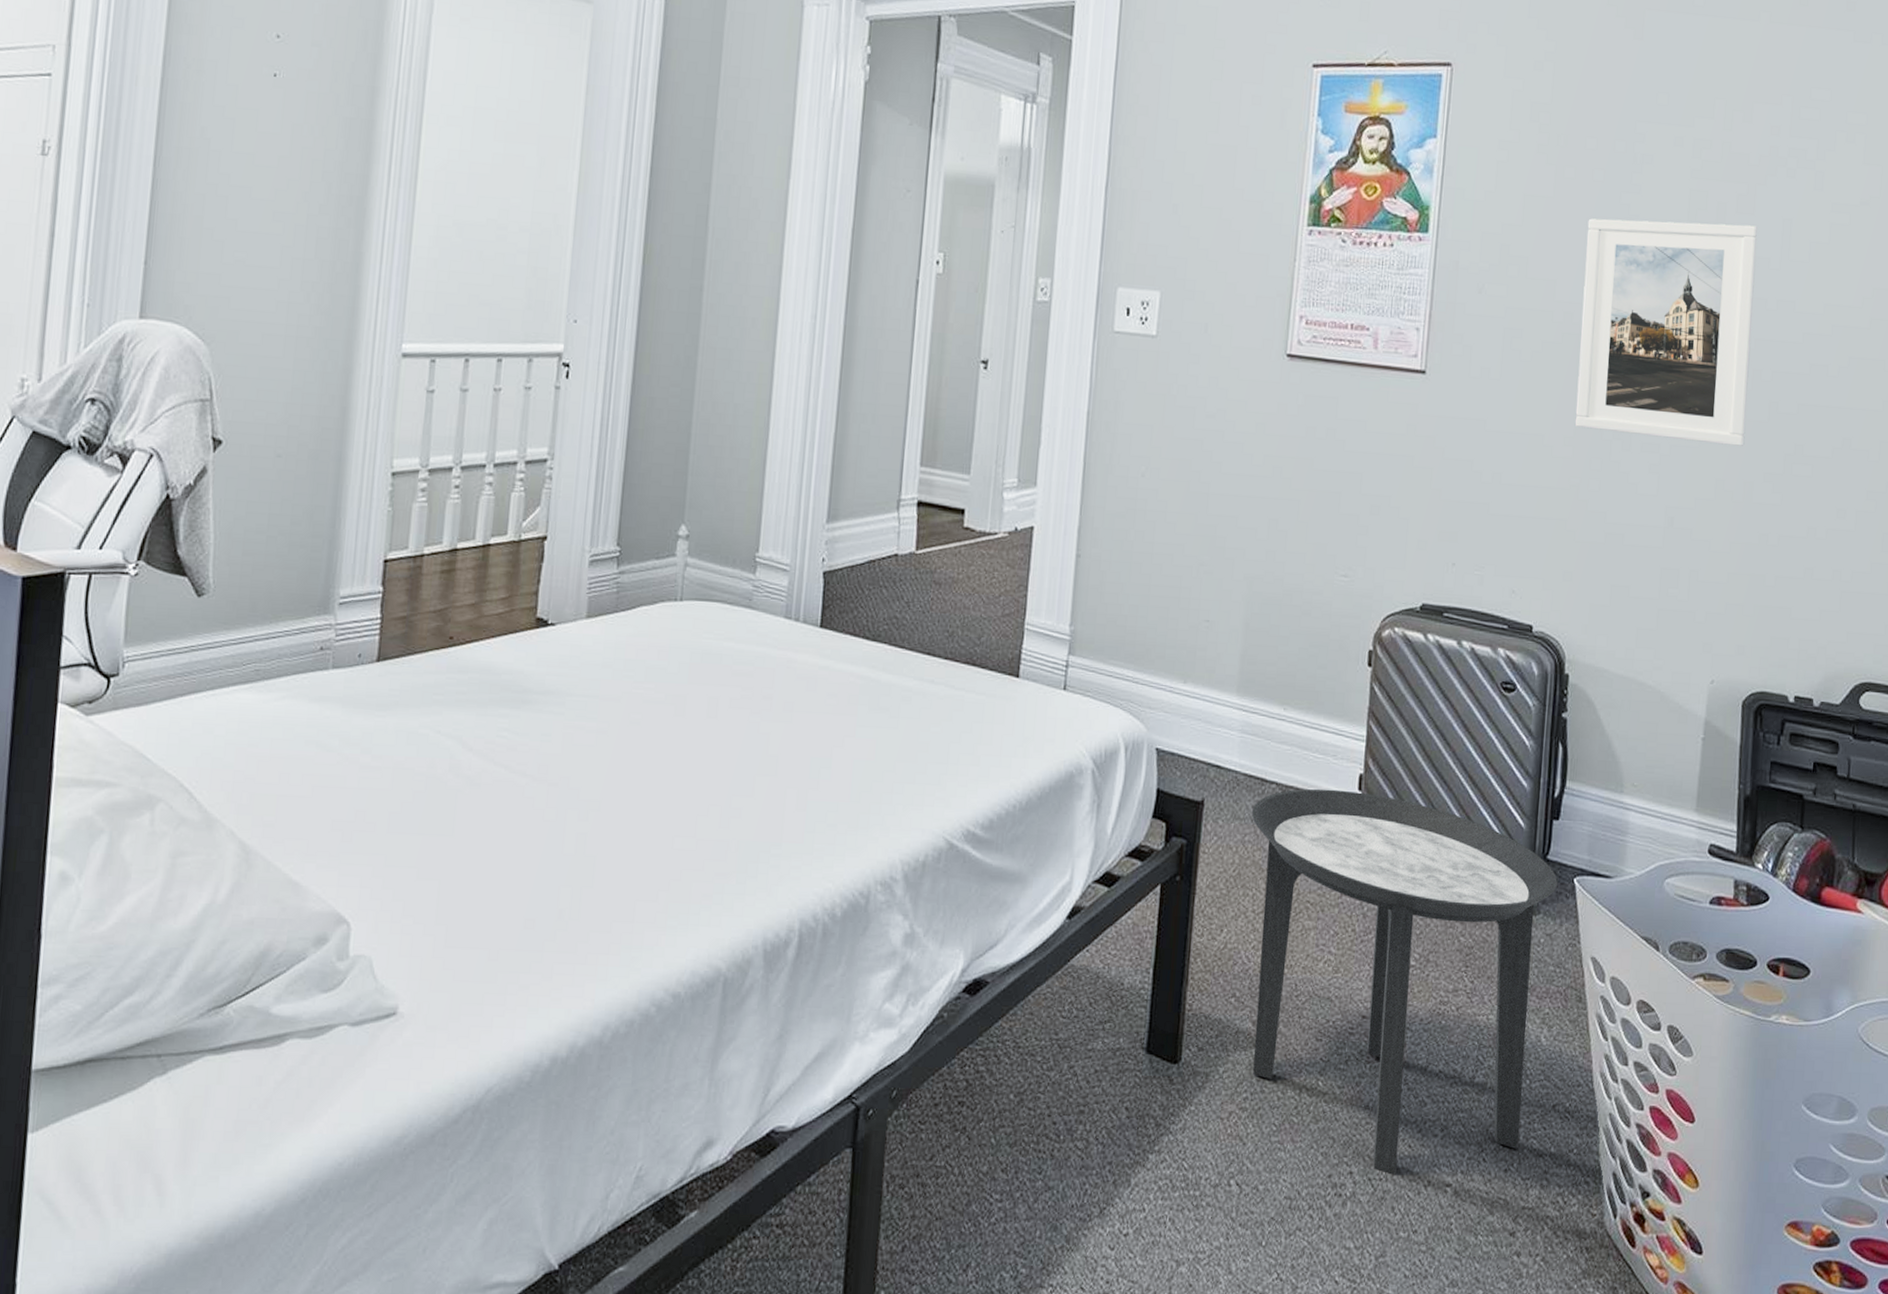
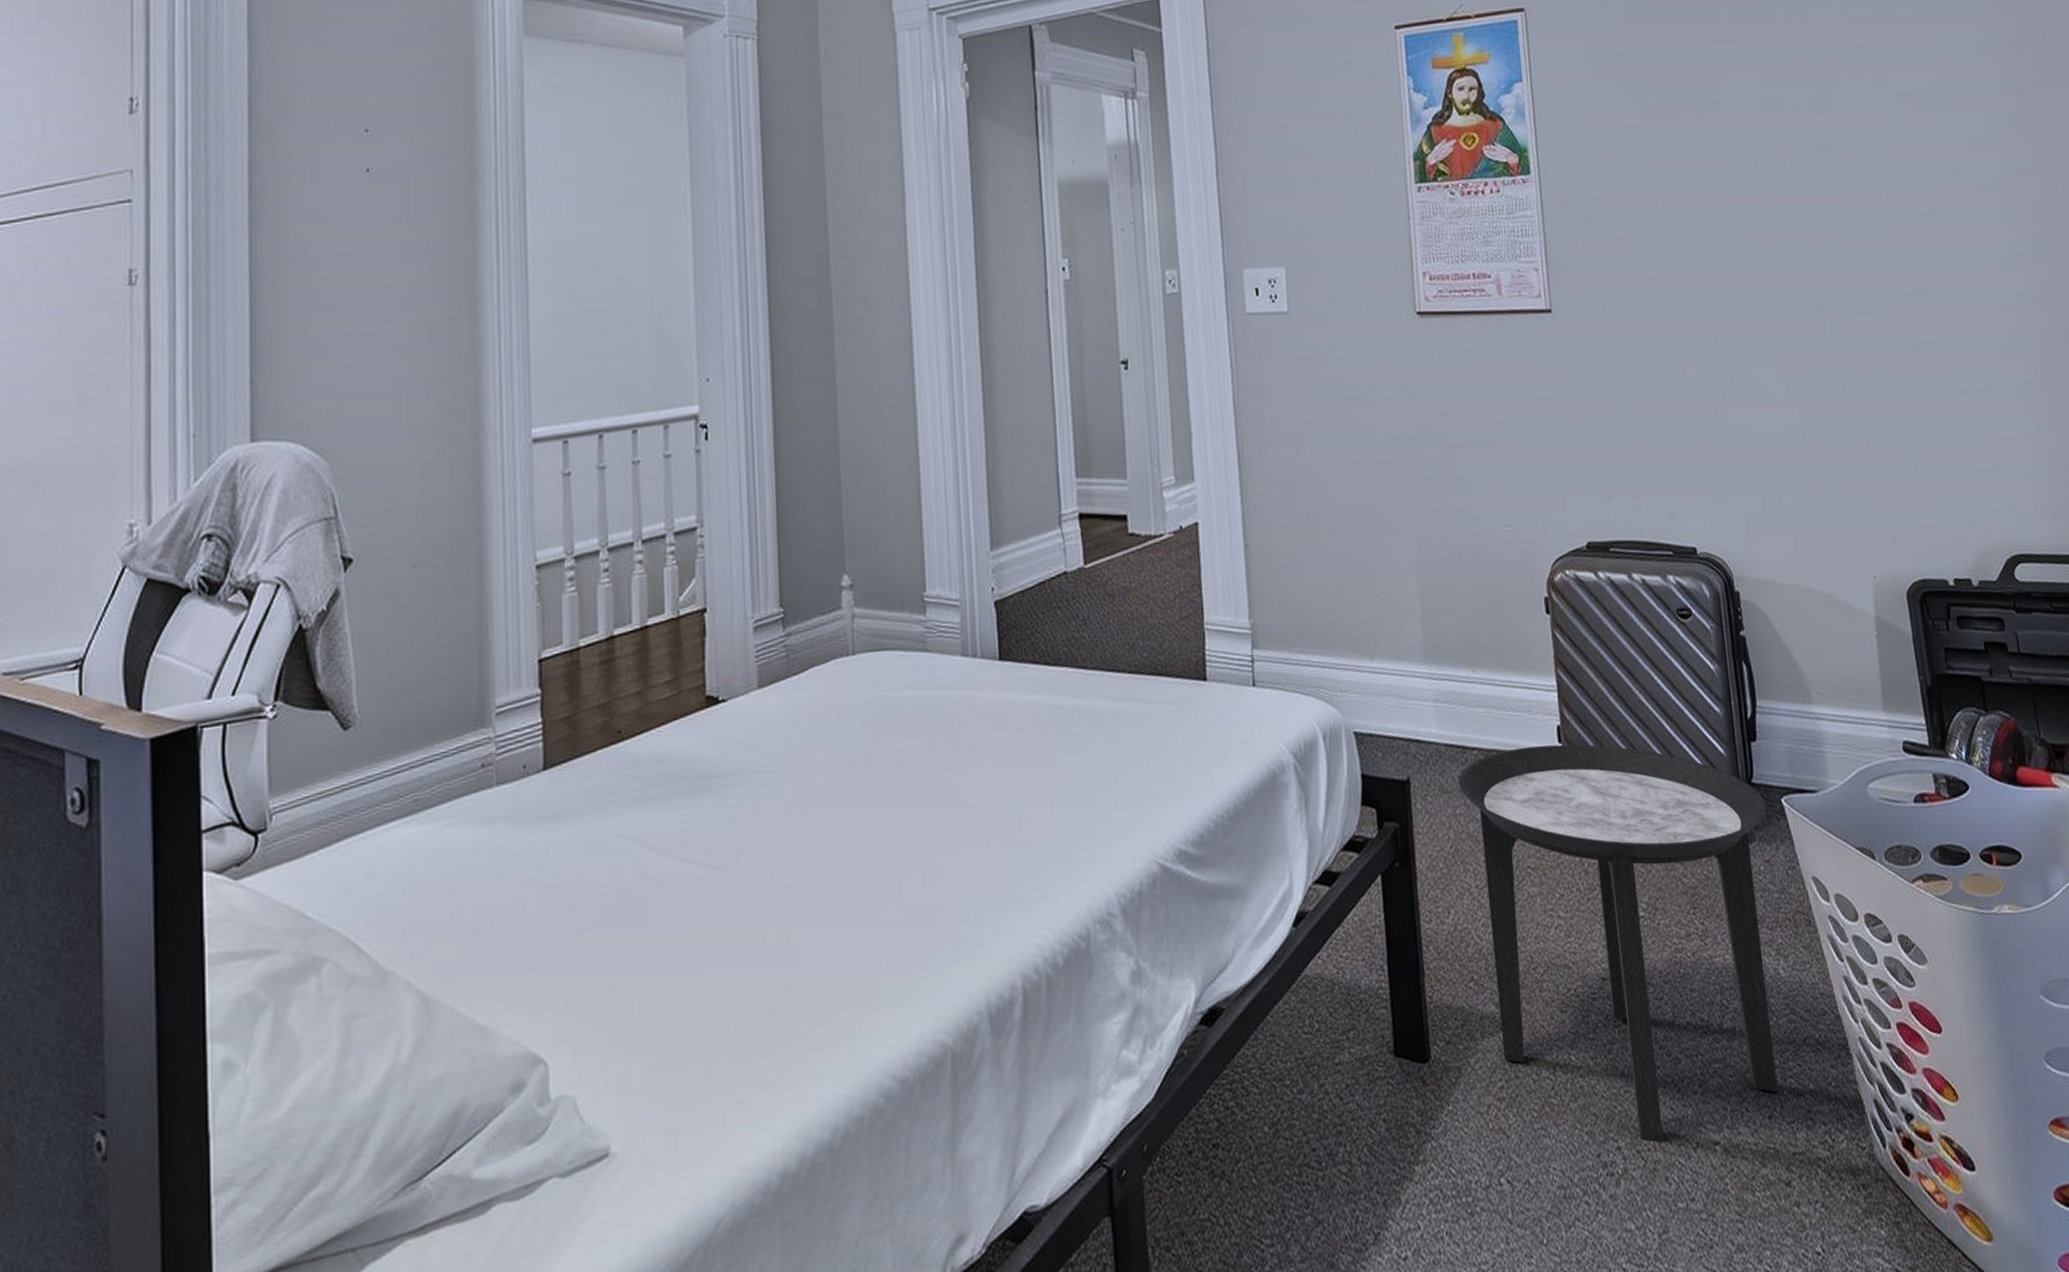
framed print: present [1575,218,1757,446] -> none [1677,126,1861,344]

